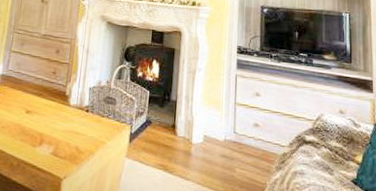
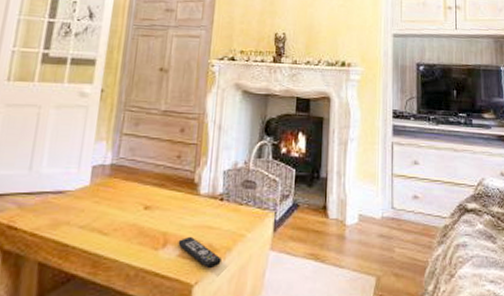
remote control: none [51,138,86,168] -> present [178,236,221,269]

